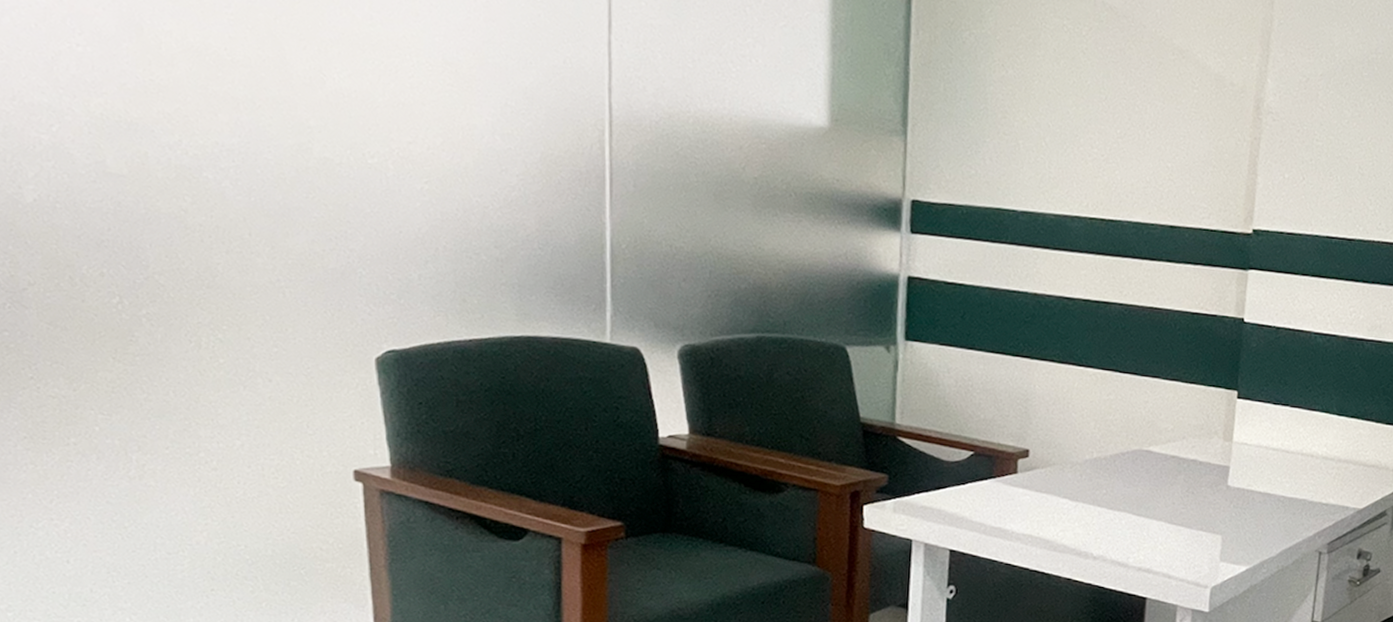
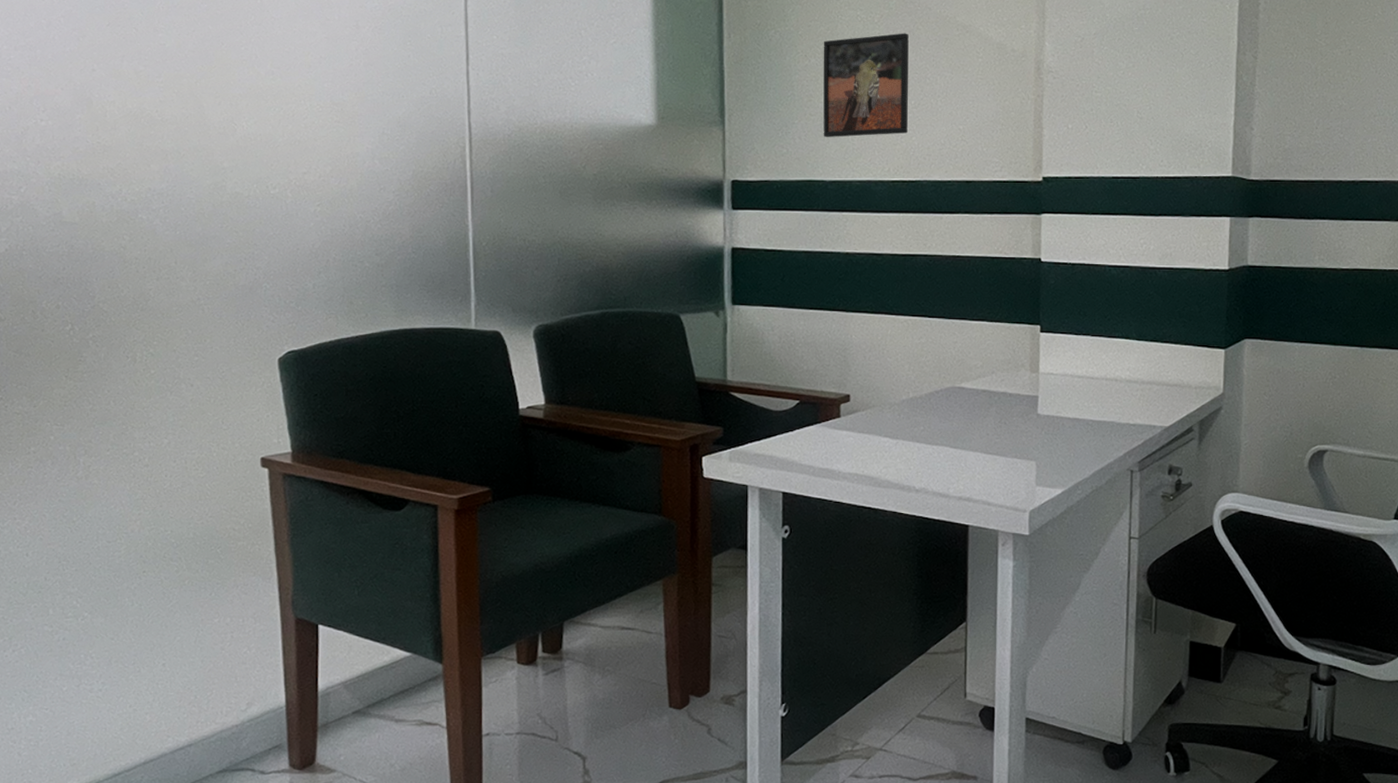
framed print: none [1017,50,1119,166] -> present [823,33,909,137]

